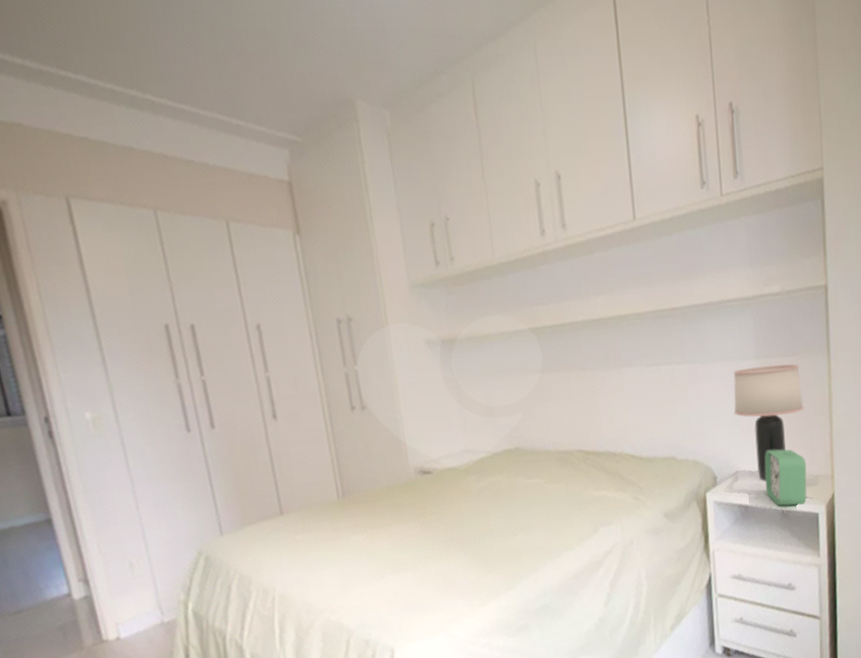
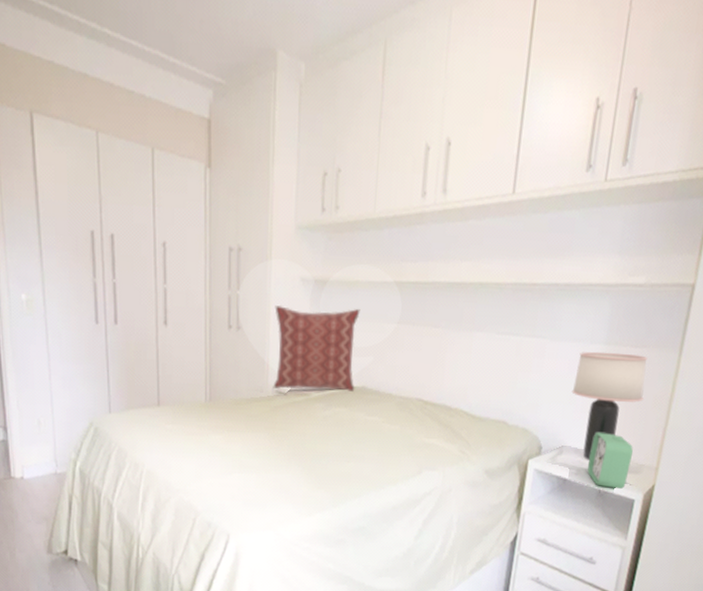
pillow: none [401,363,508,469] -> present [273,305,361,393]

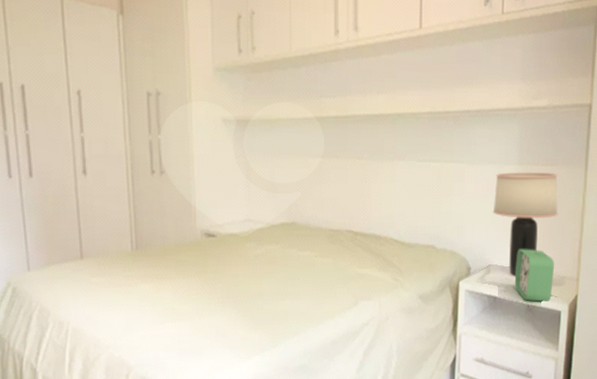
pillow: present [273,305,361,393] -> none [198,145,285,232]

